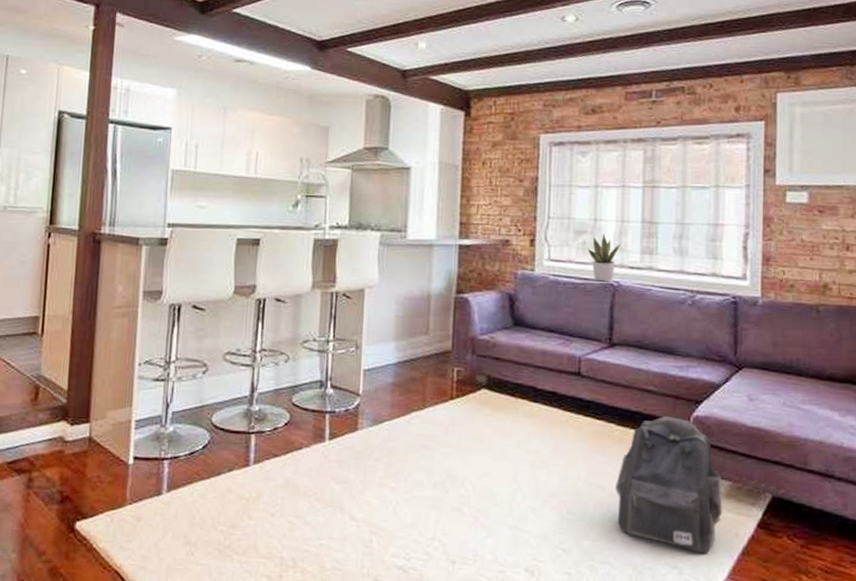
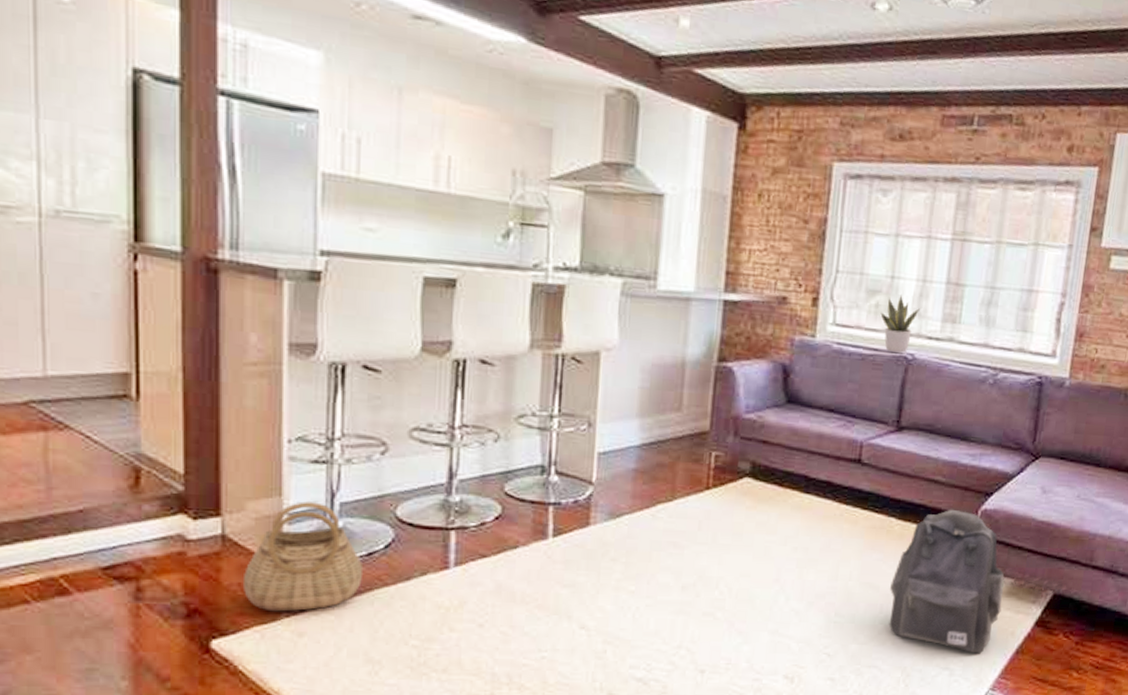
basket: none [101,411,187,500] -> present [244,501,364,612]

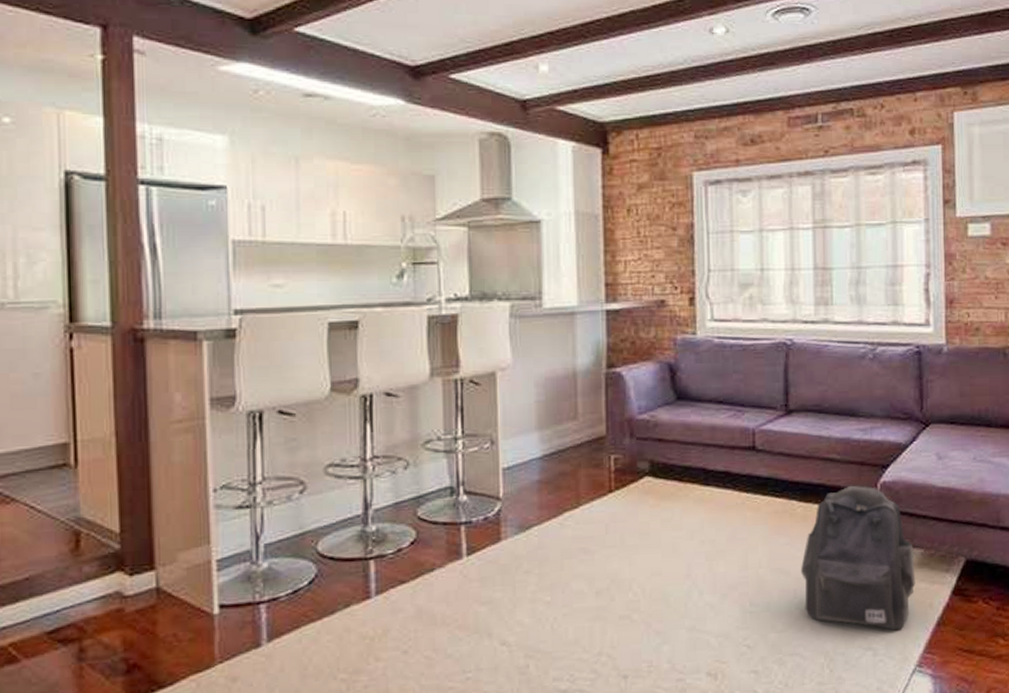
basket: present [244,501,364,612] -> none [178,546,290,659]
potted plant: present [880,295,920,354] -> none [755,285,792,341]

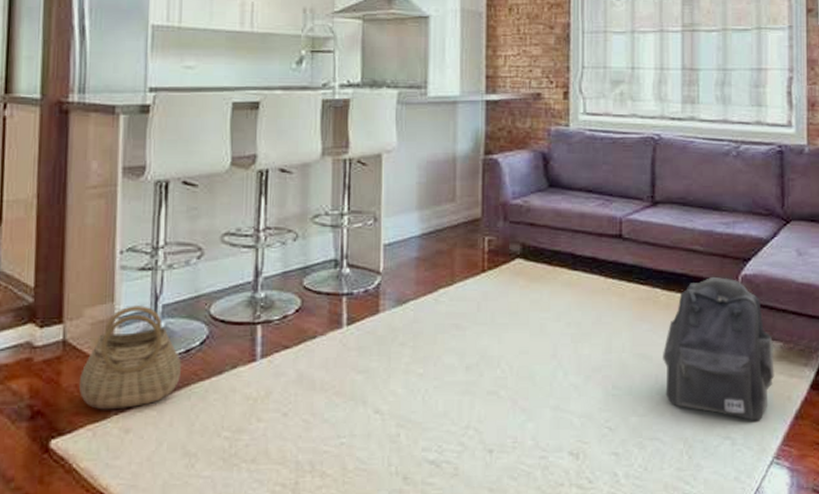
basket: none [178,546,290,659] -> present [79,306,182,410]

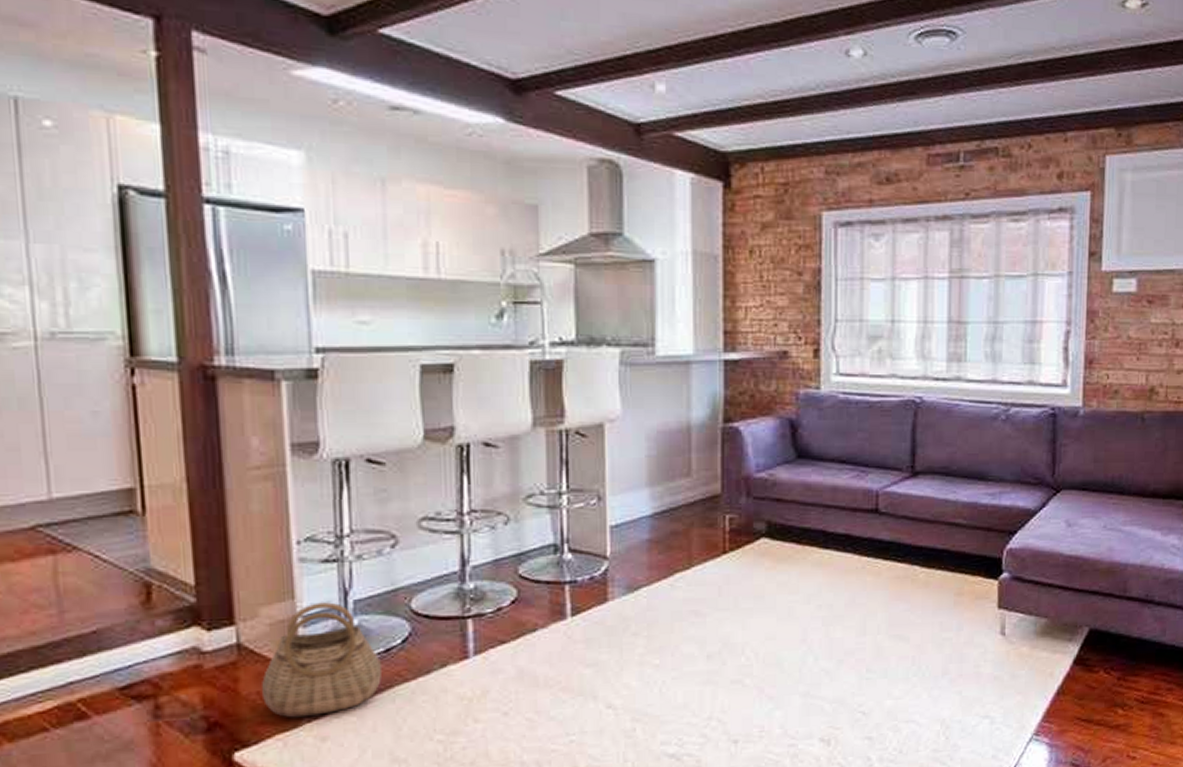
backpack: present [663,276,774,421] -> none [921,551,1037,699]

